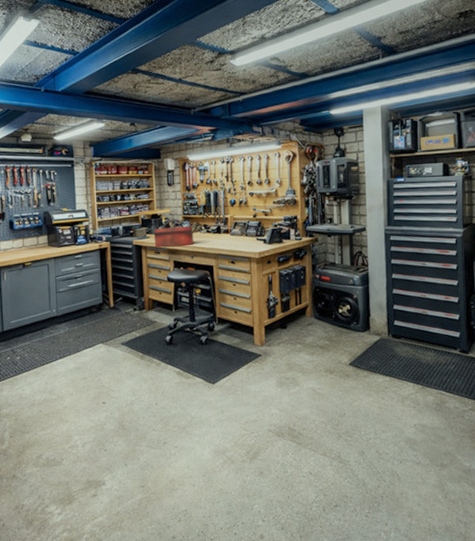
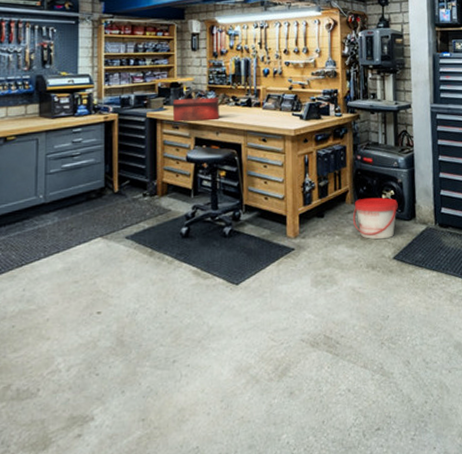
bucket: none [312,311,354,348] -> present [352,197,398,240]

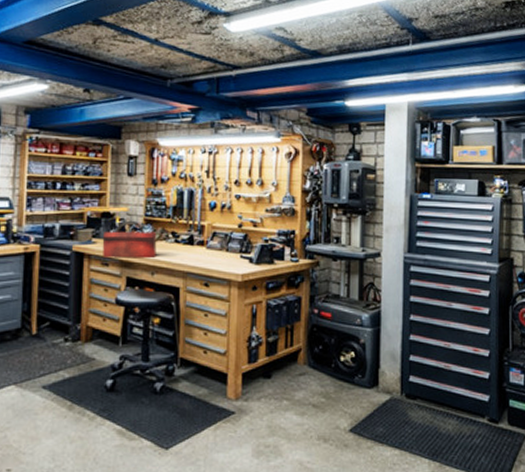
bucket: present [352,197,398,240] -> none [304,358,359,408]

